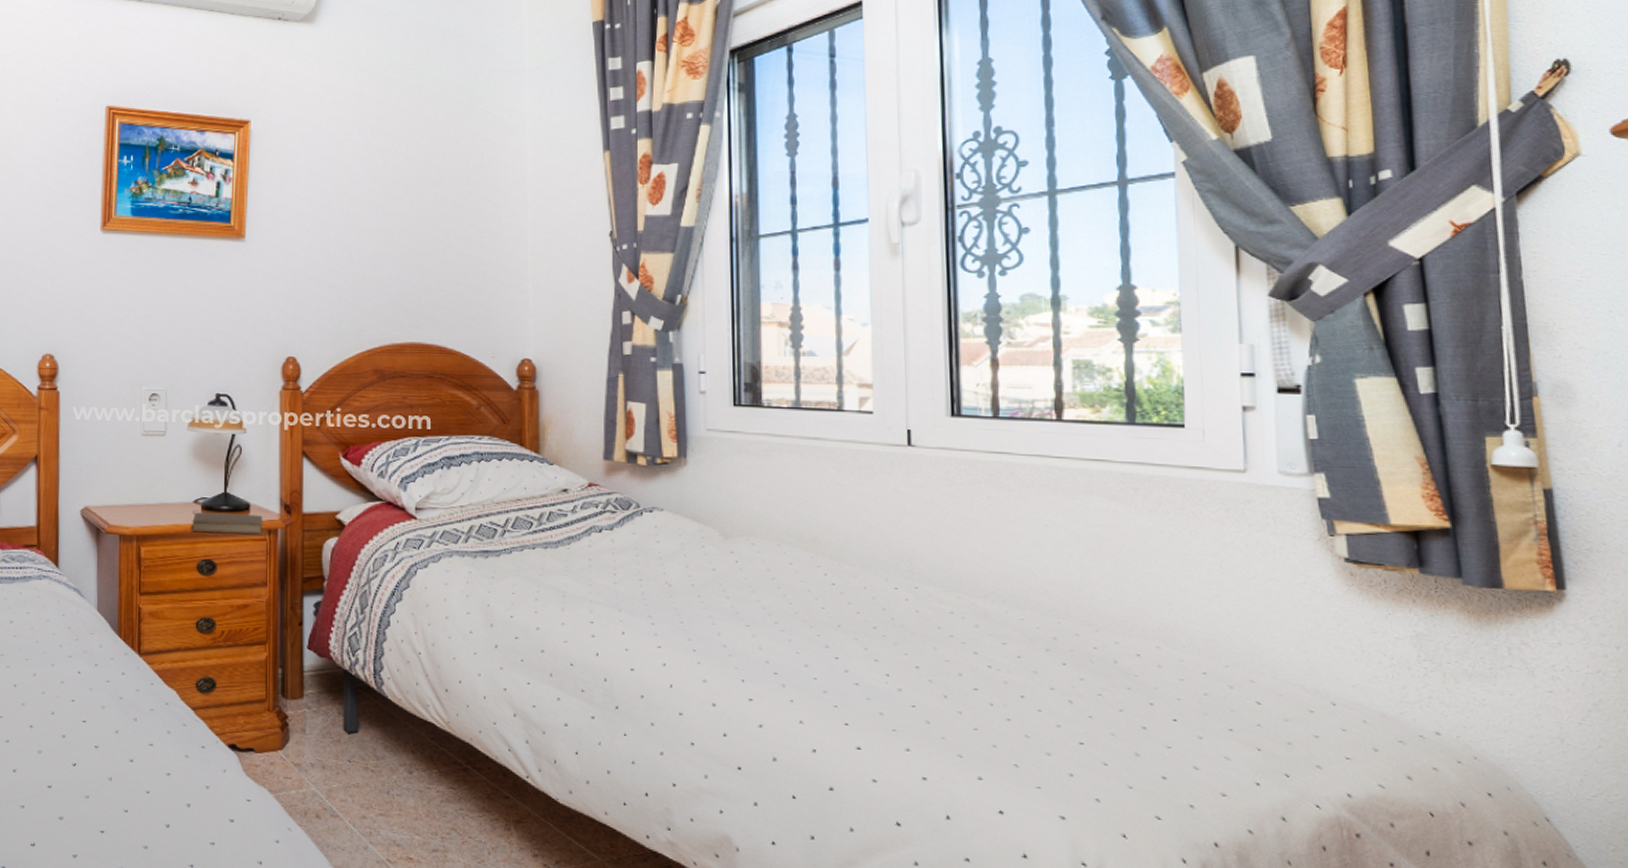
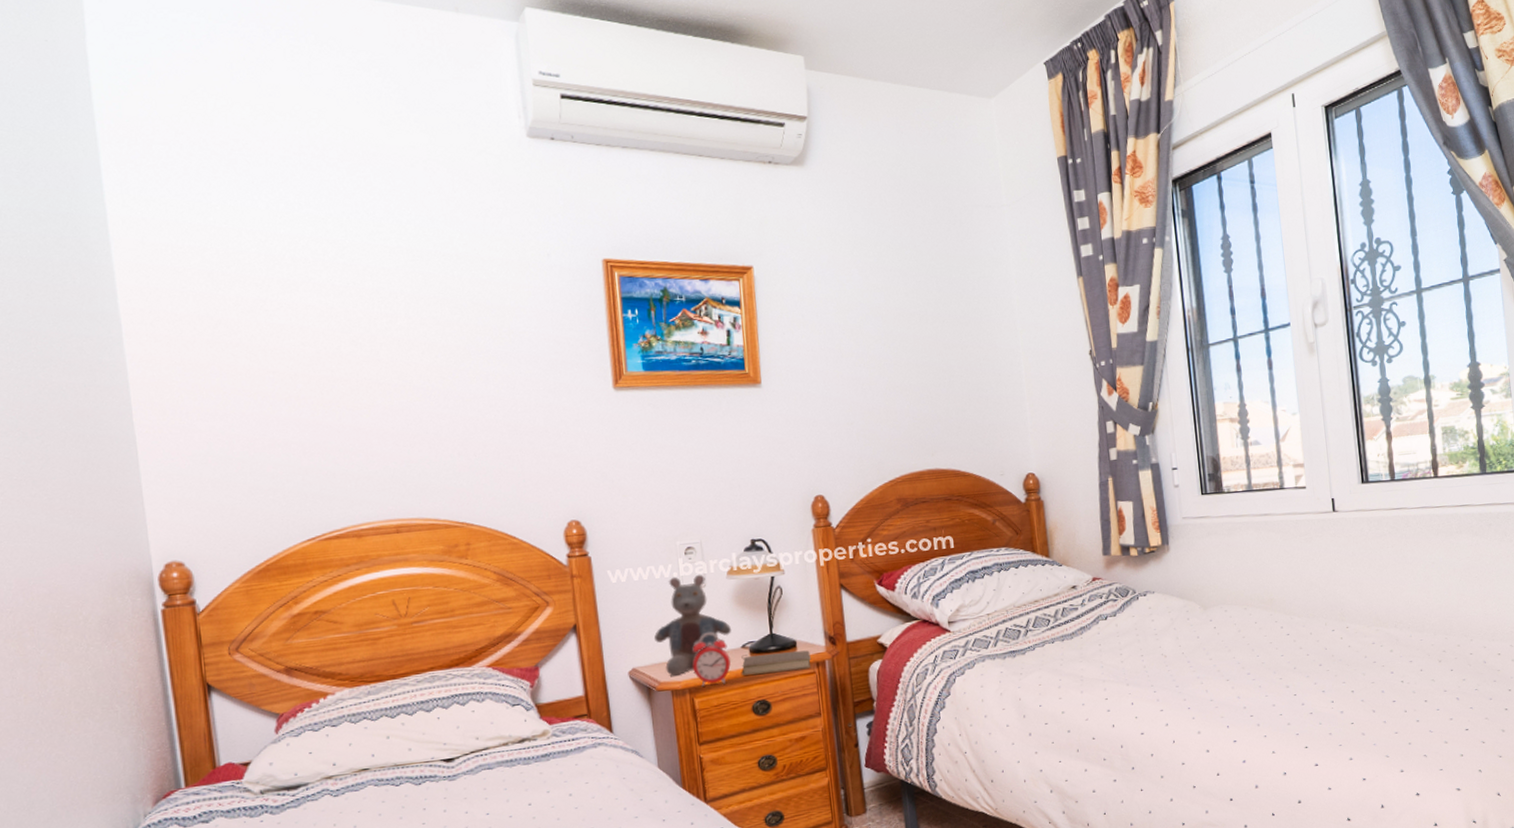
stuffed animal: none [109,421,187,521] -> present [653,574,732,676]
alarm clock: none [143,481,181,537] -> present [692,632,731,687]

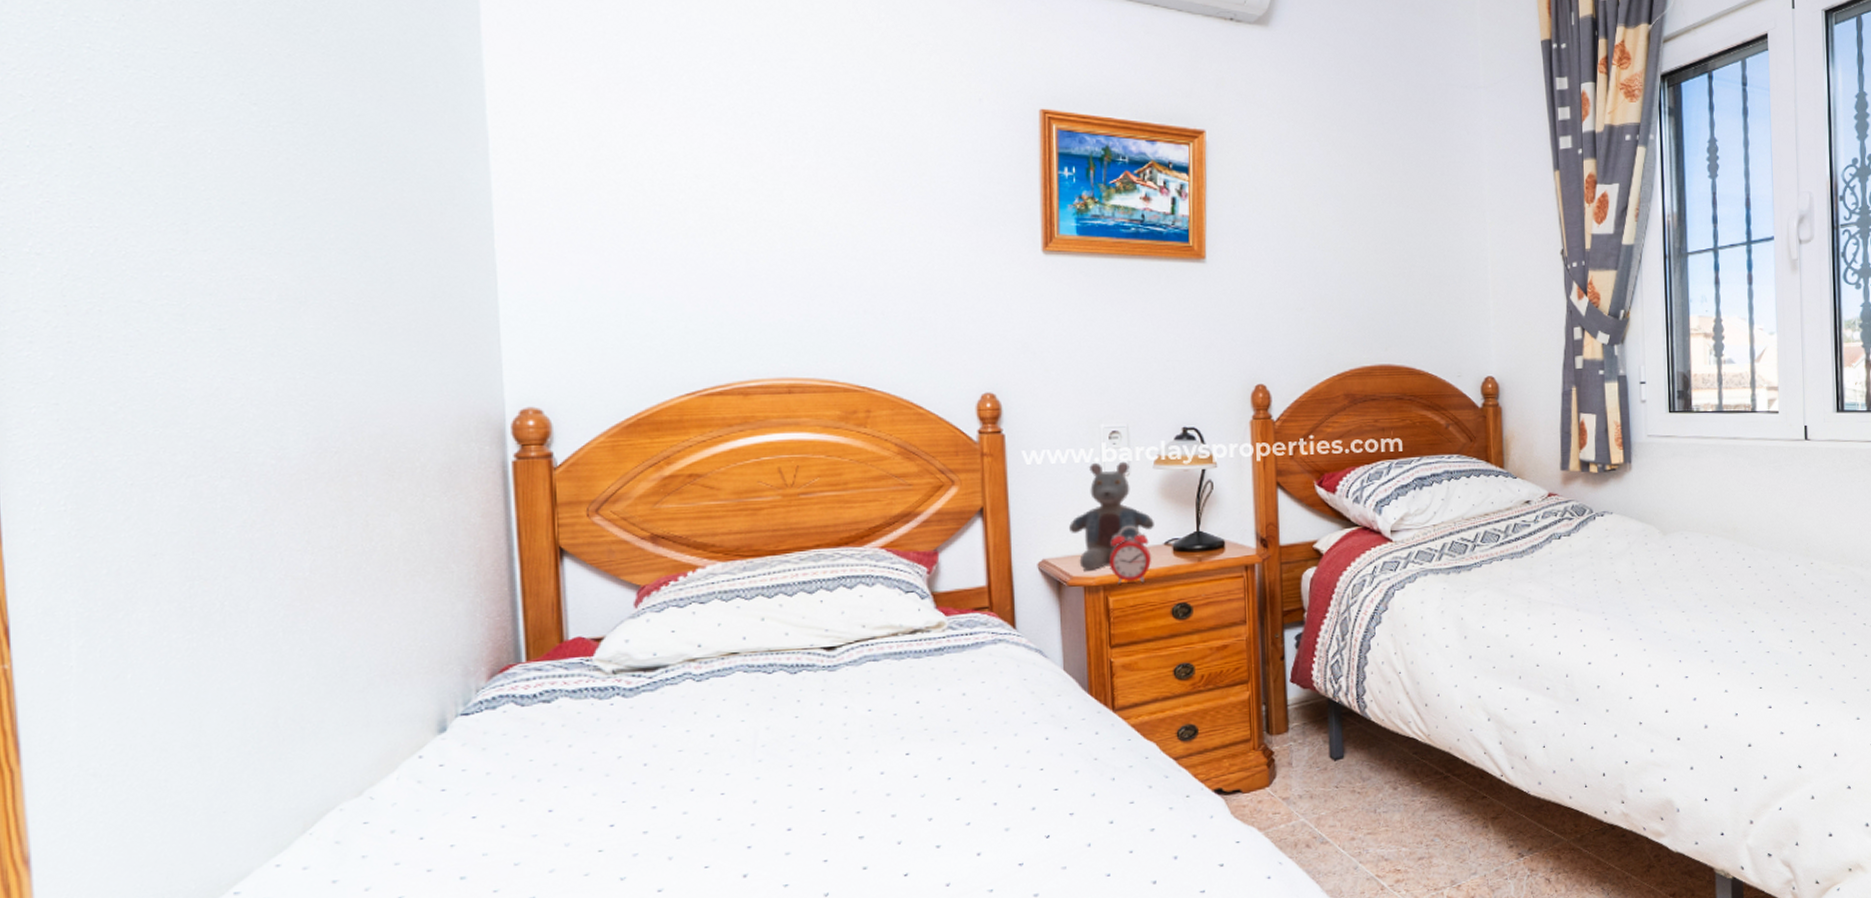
book: present [741,650,811,676] -> none [1163,552,1239,575]

